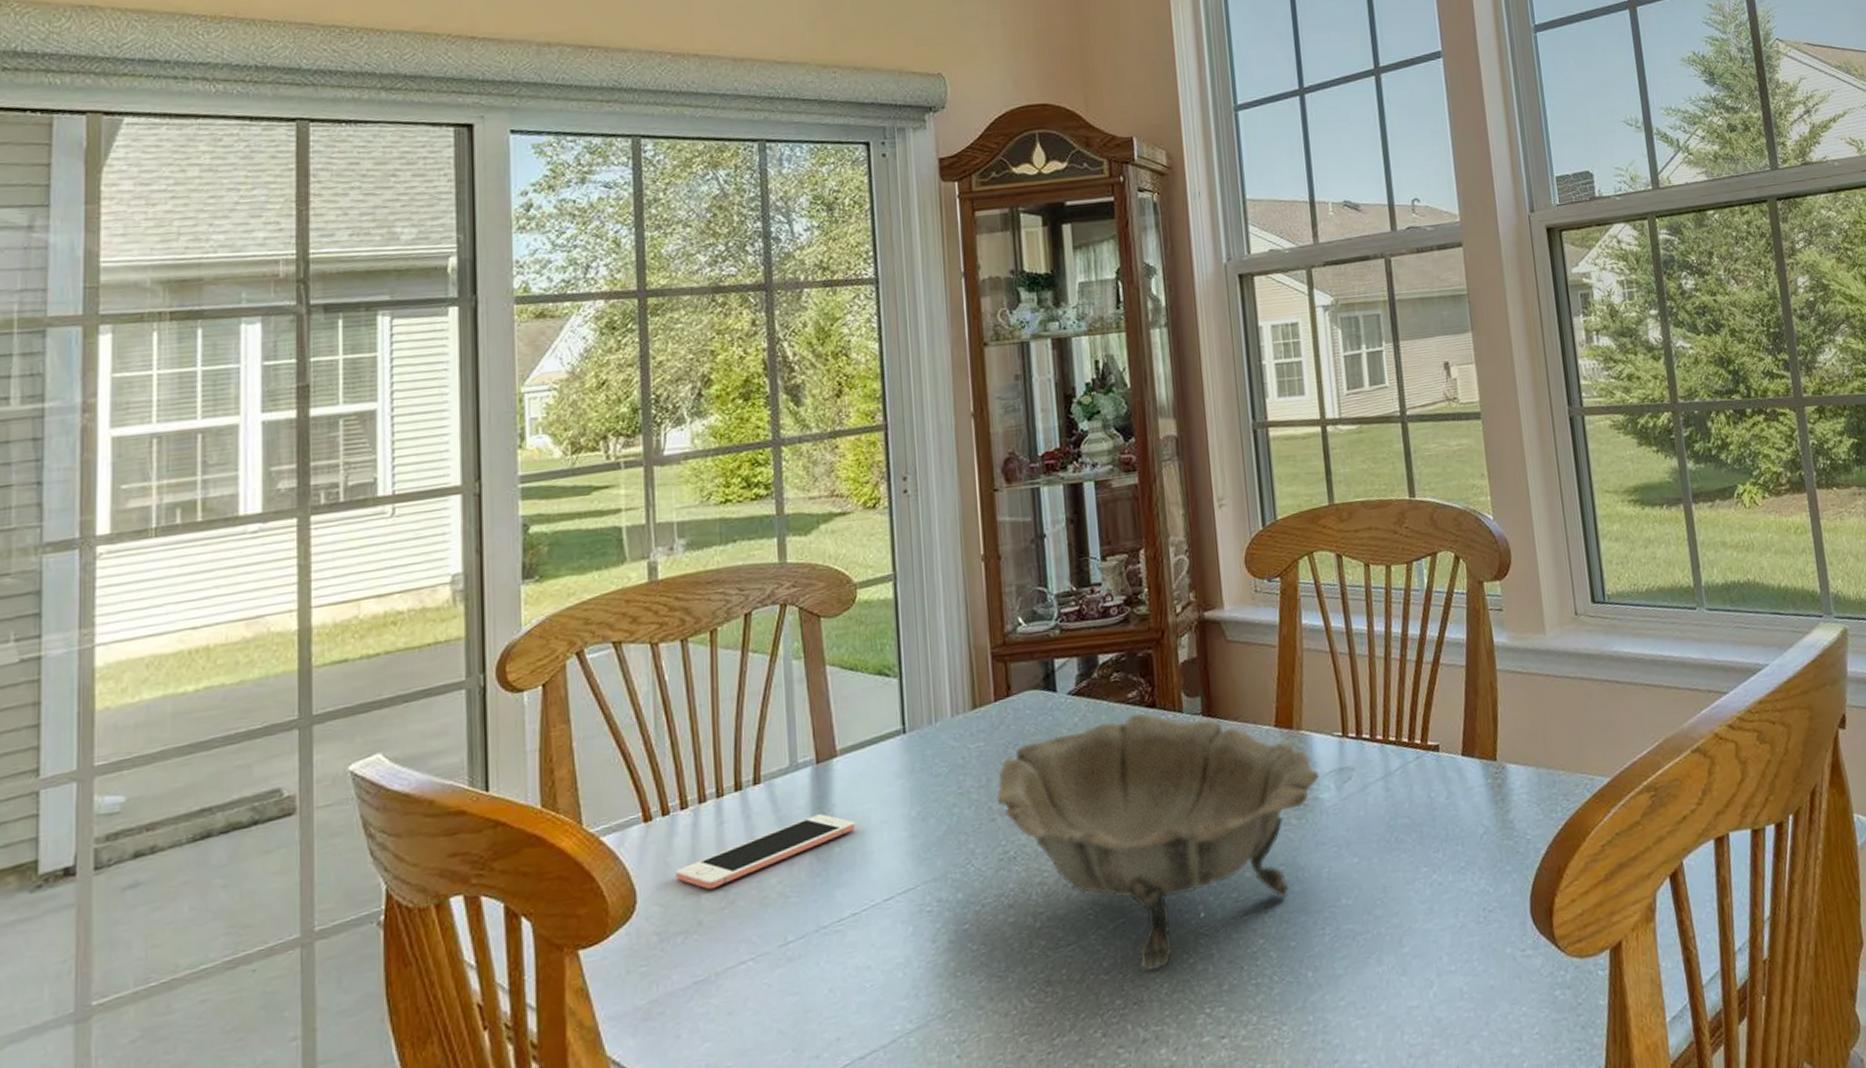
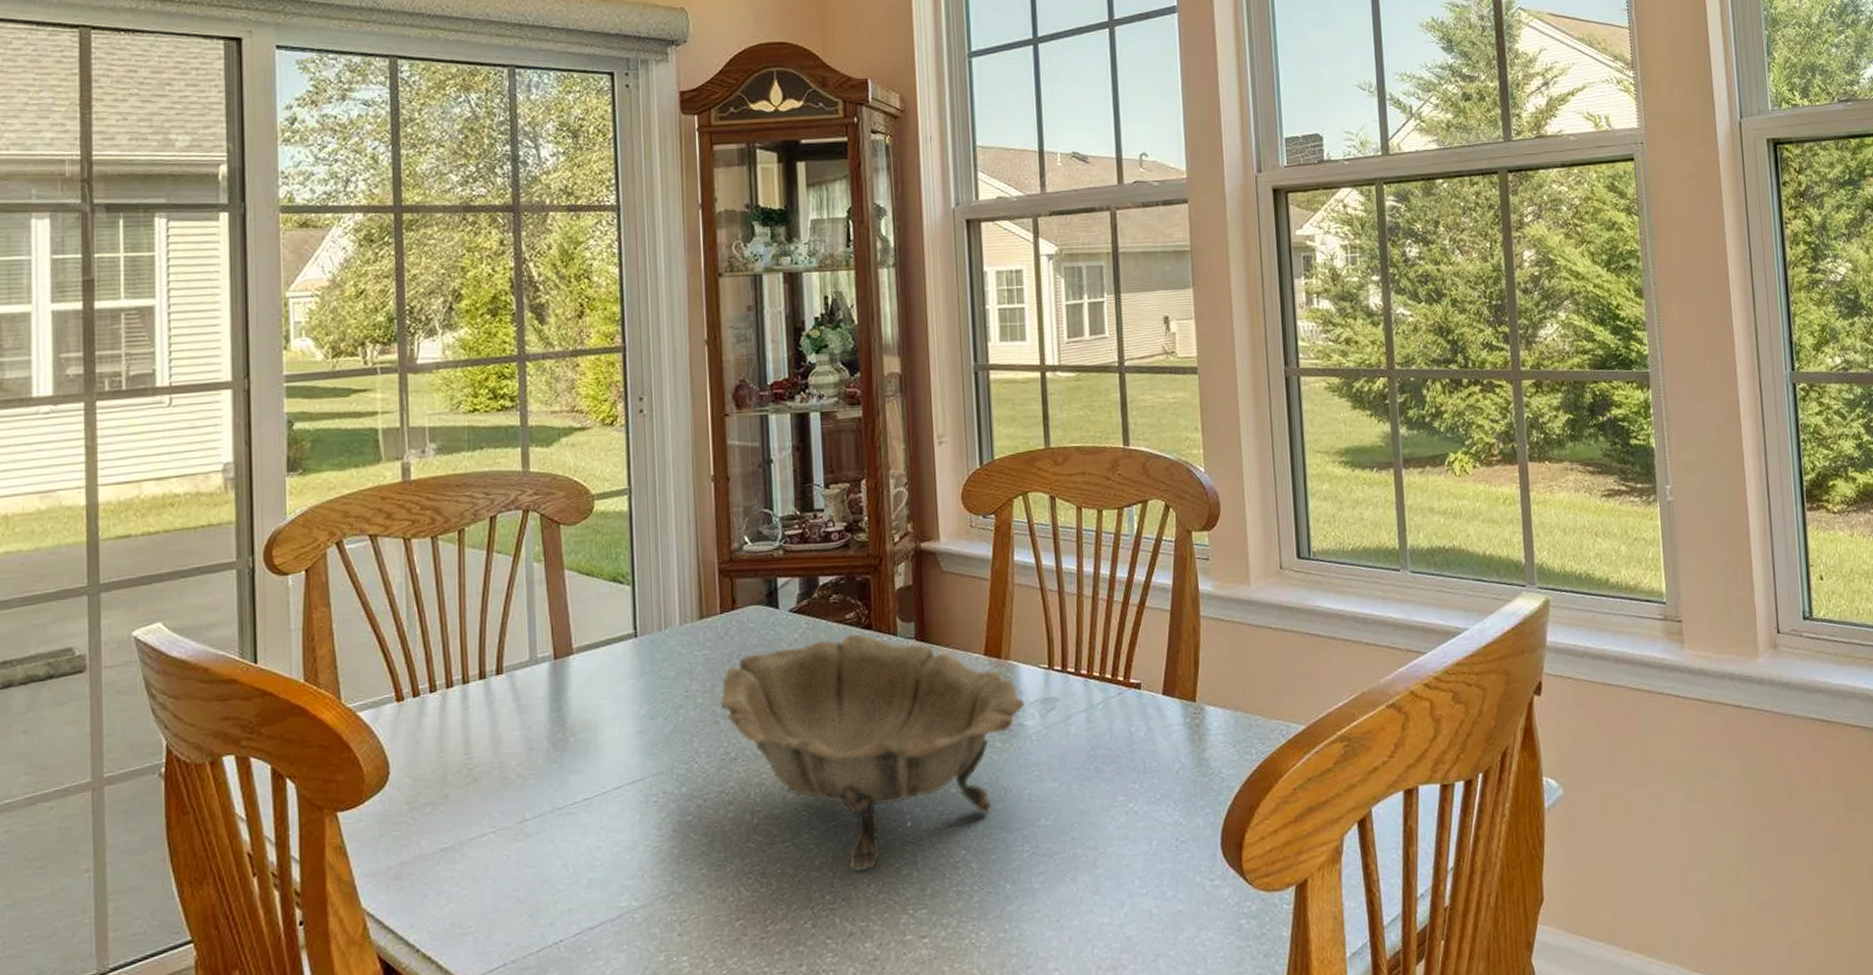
cell phone: present [676,814,856,890] -> none [425,705,589,767]

